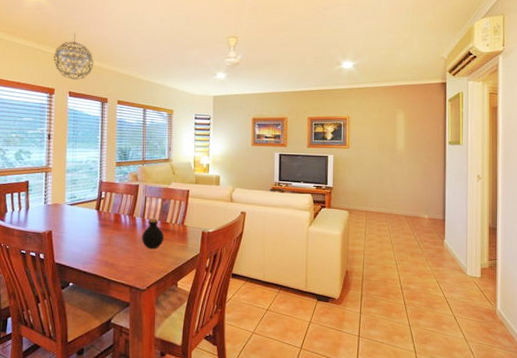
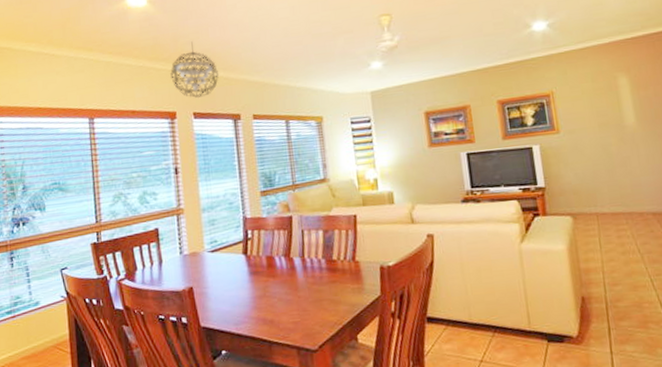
bottle: present [142,217,164,249] -> none [304,255,333,297]

